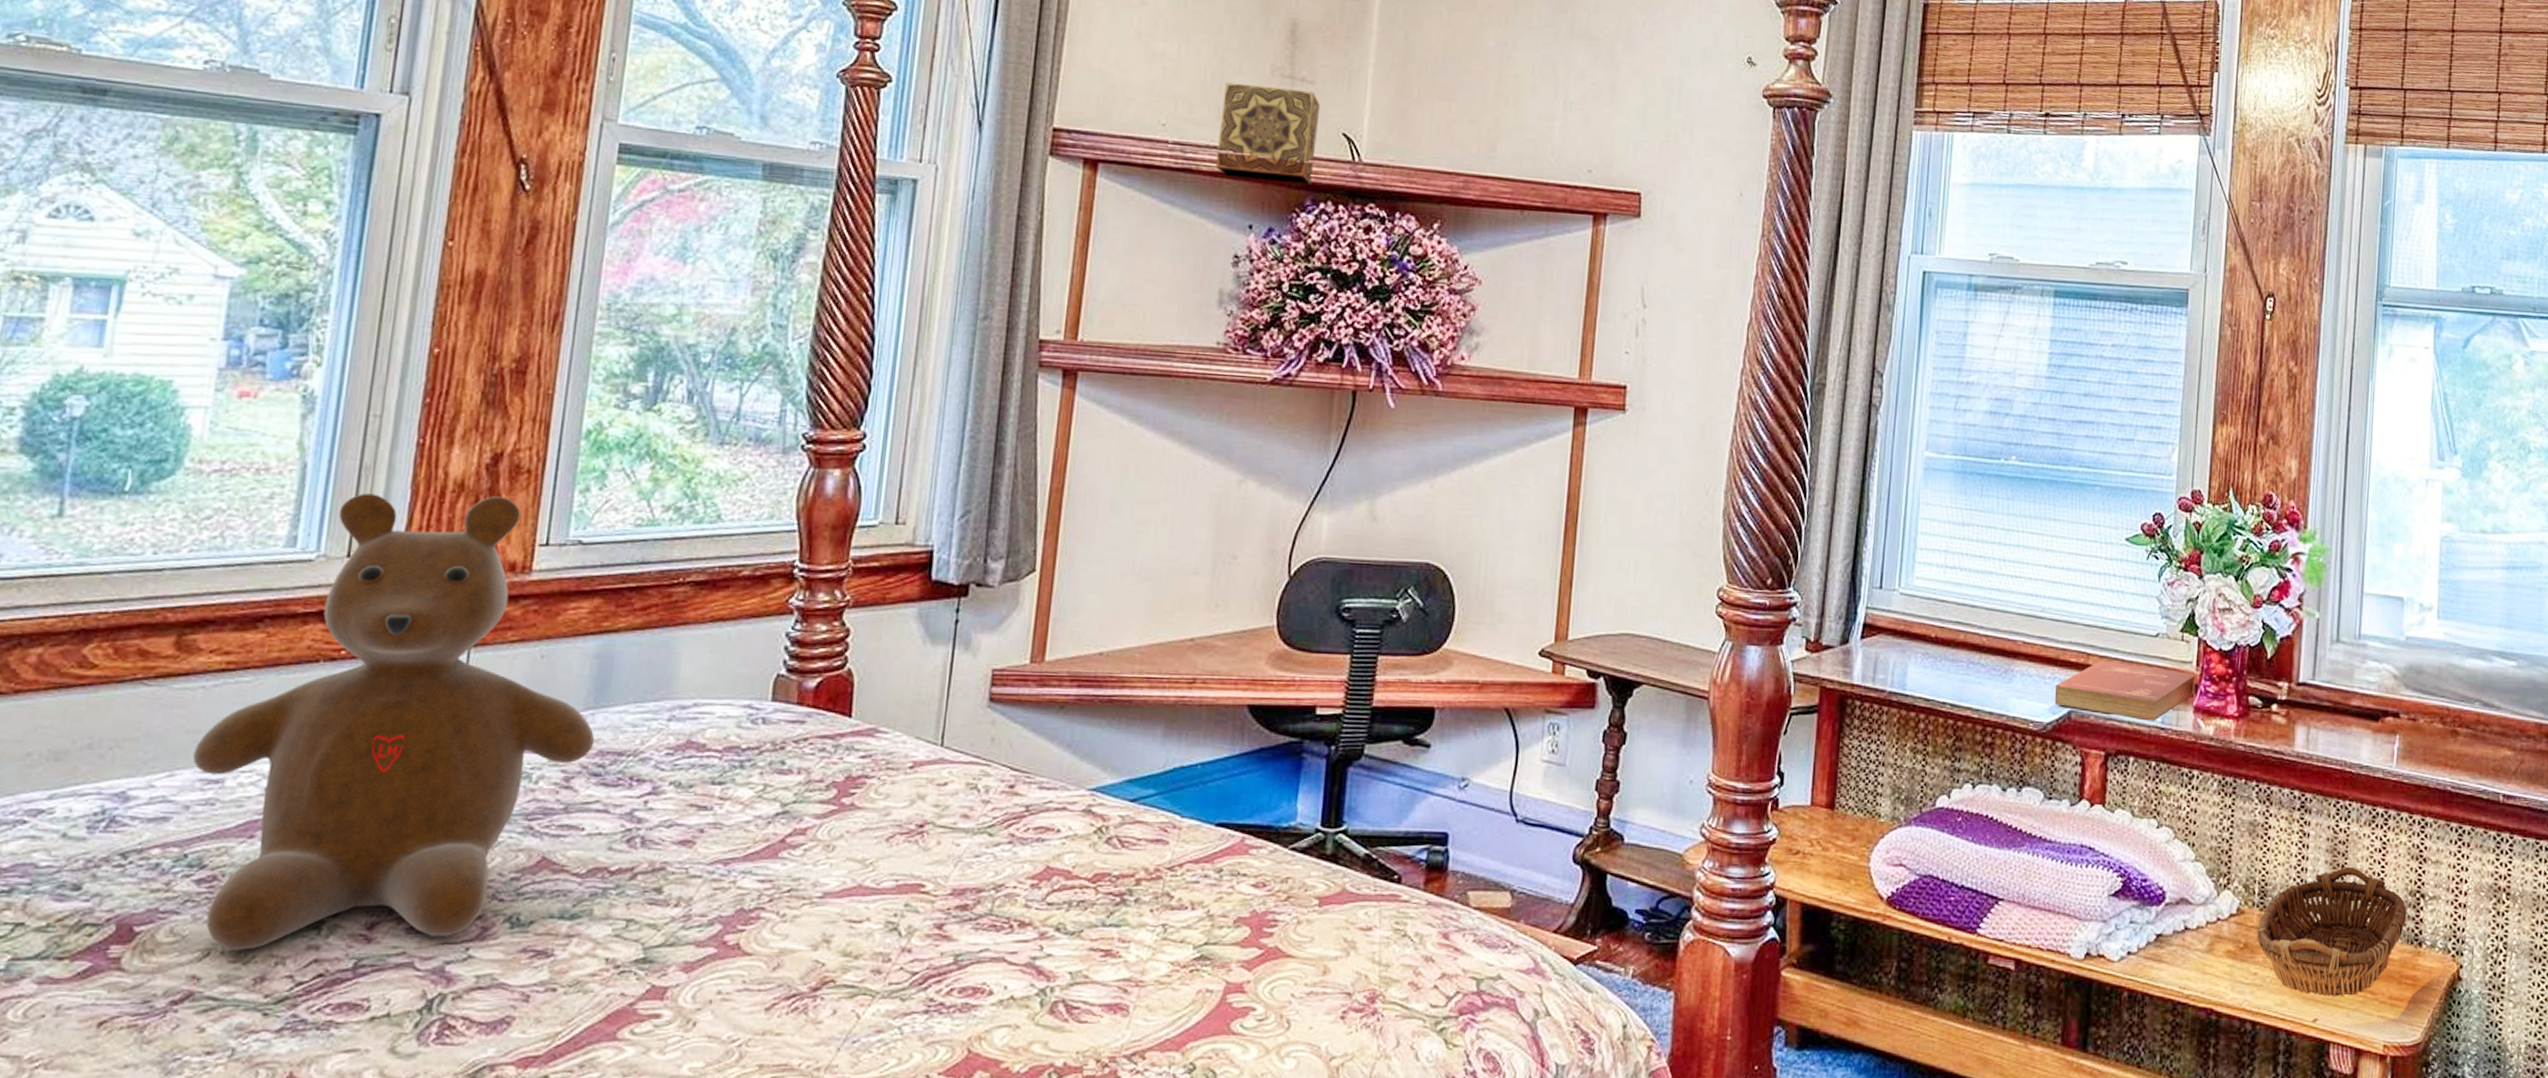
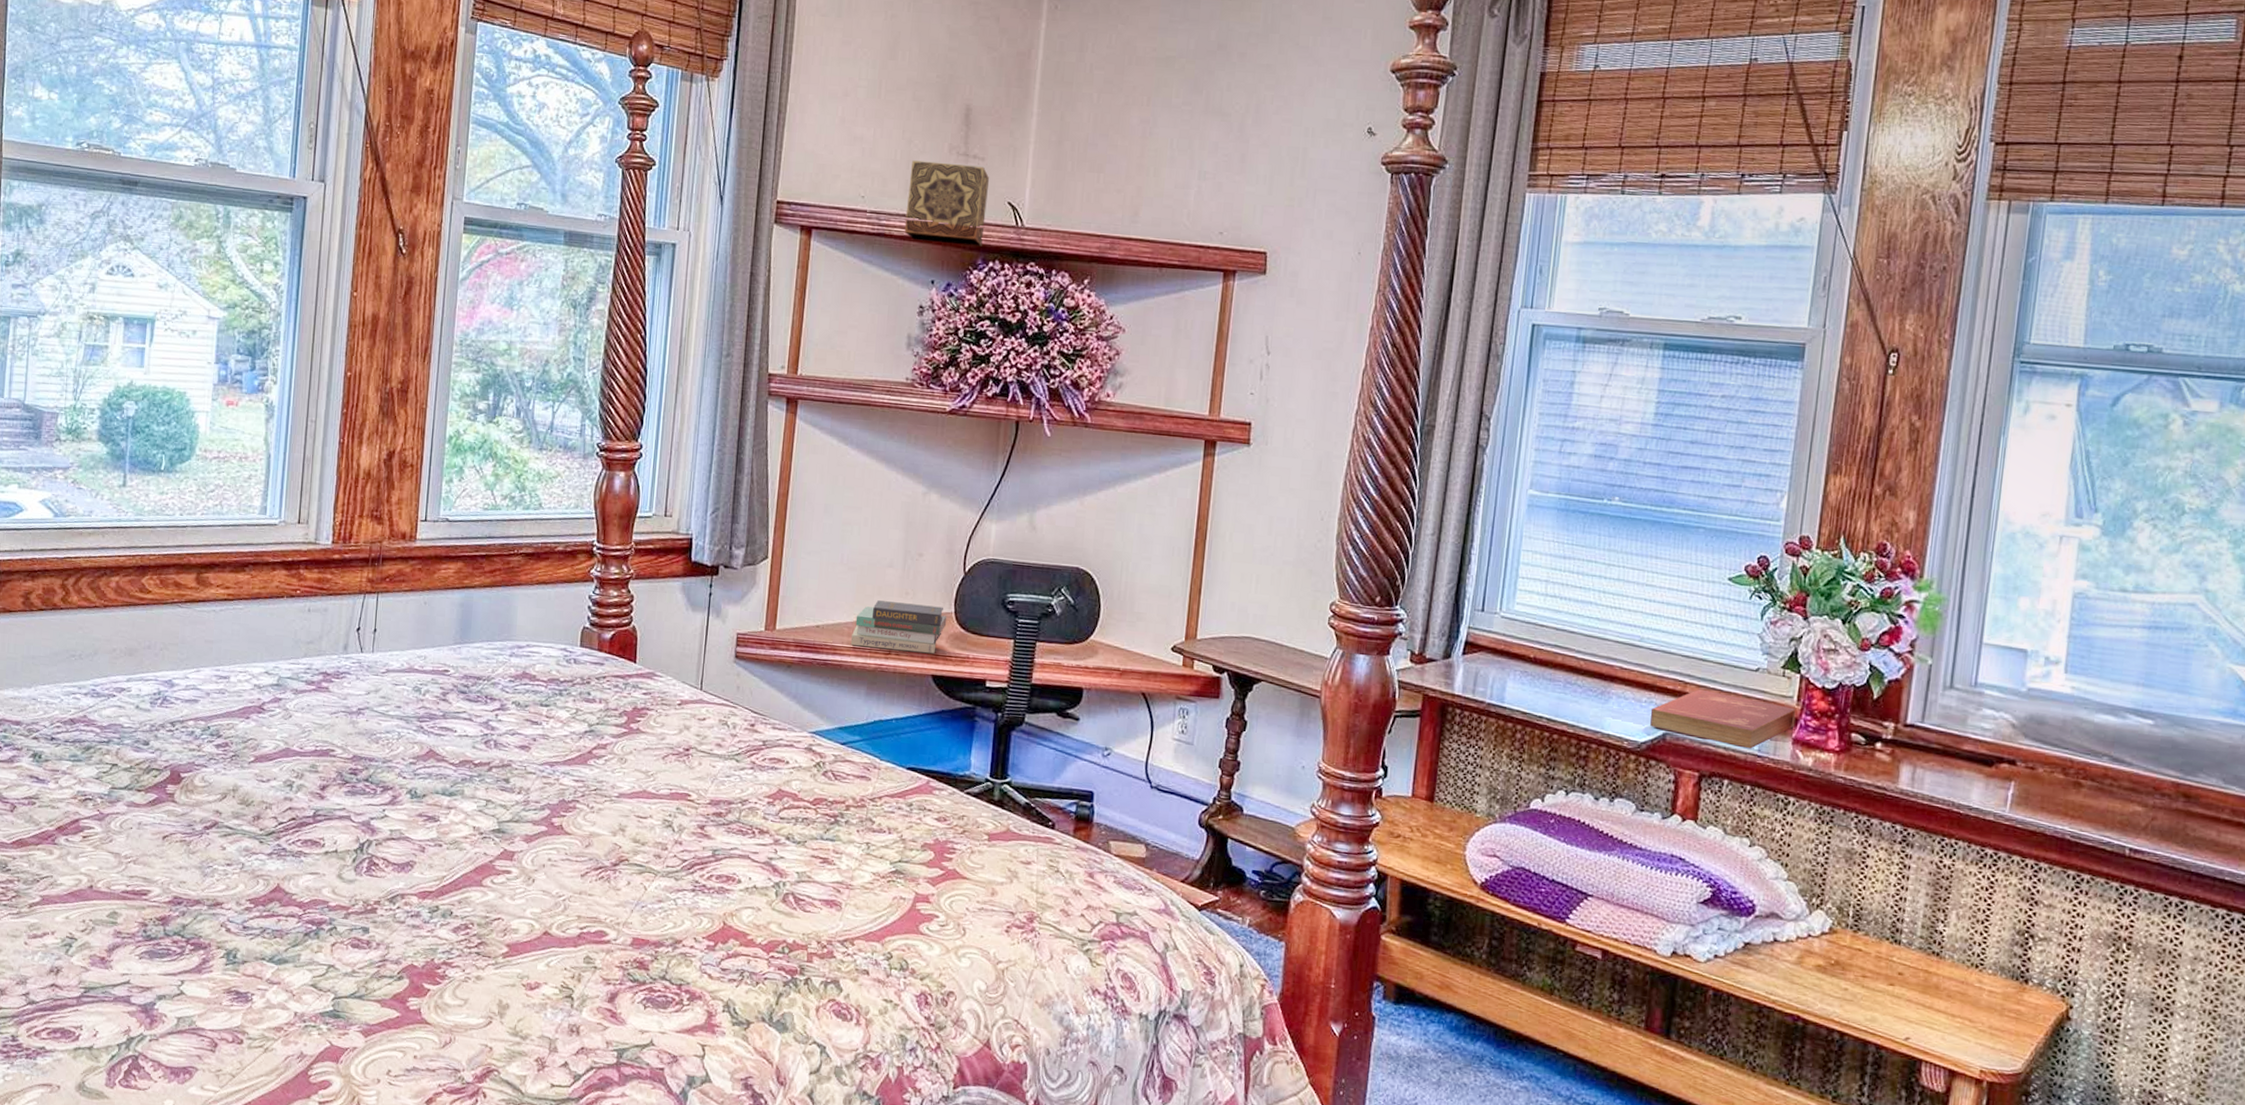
stuffed bear: present [192,493,595,950] -> none [210,477,462,800]
books: none [1143,616,1268,679] -> present [850,600,947,654]
basket: present [2256,866,2407,997] -> none [1848,900,2013,1021]

